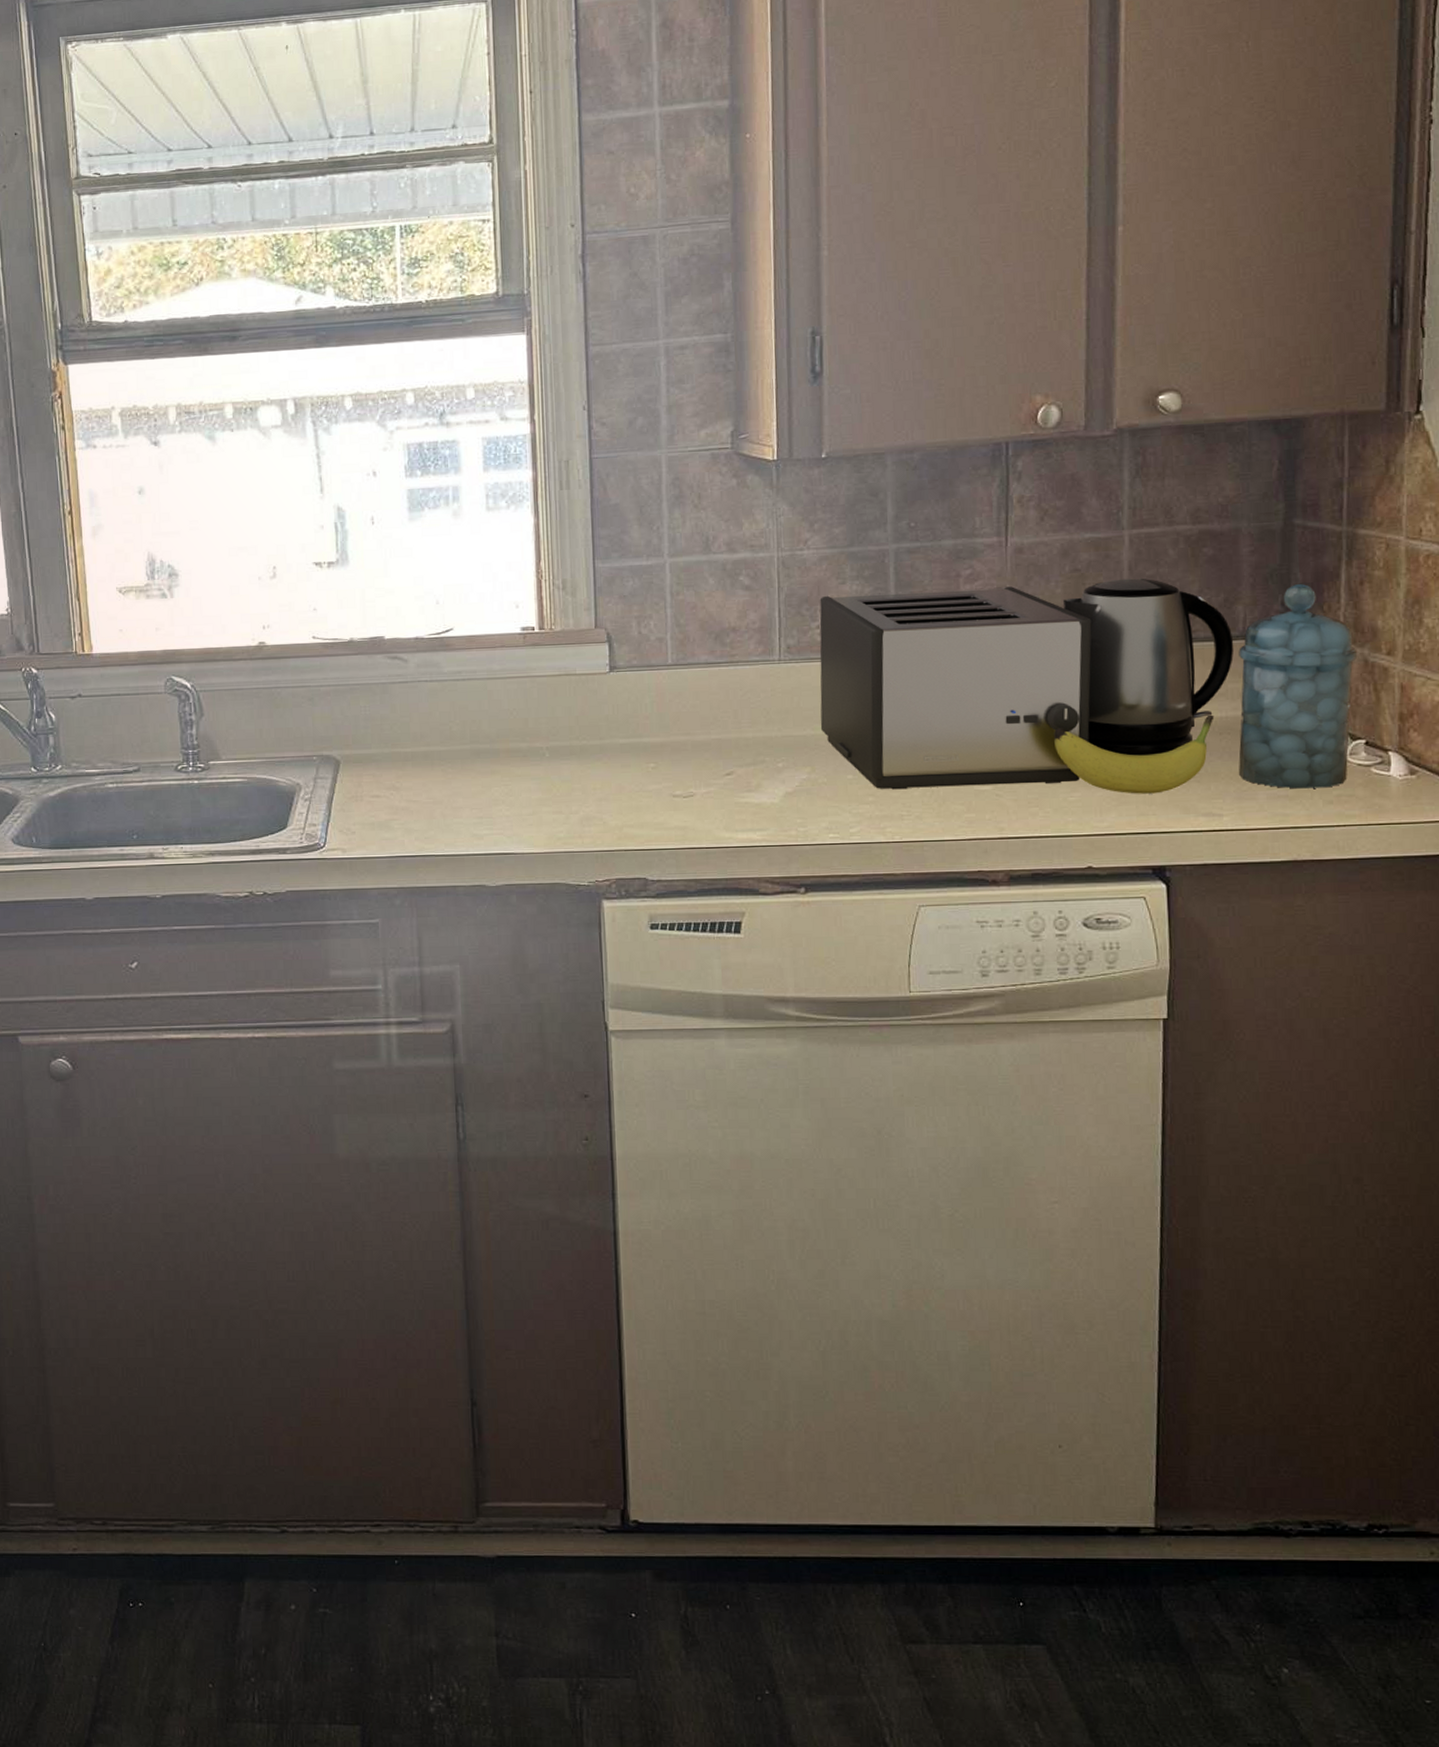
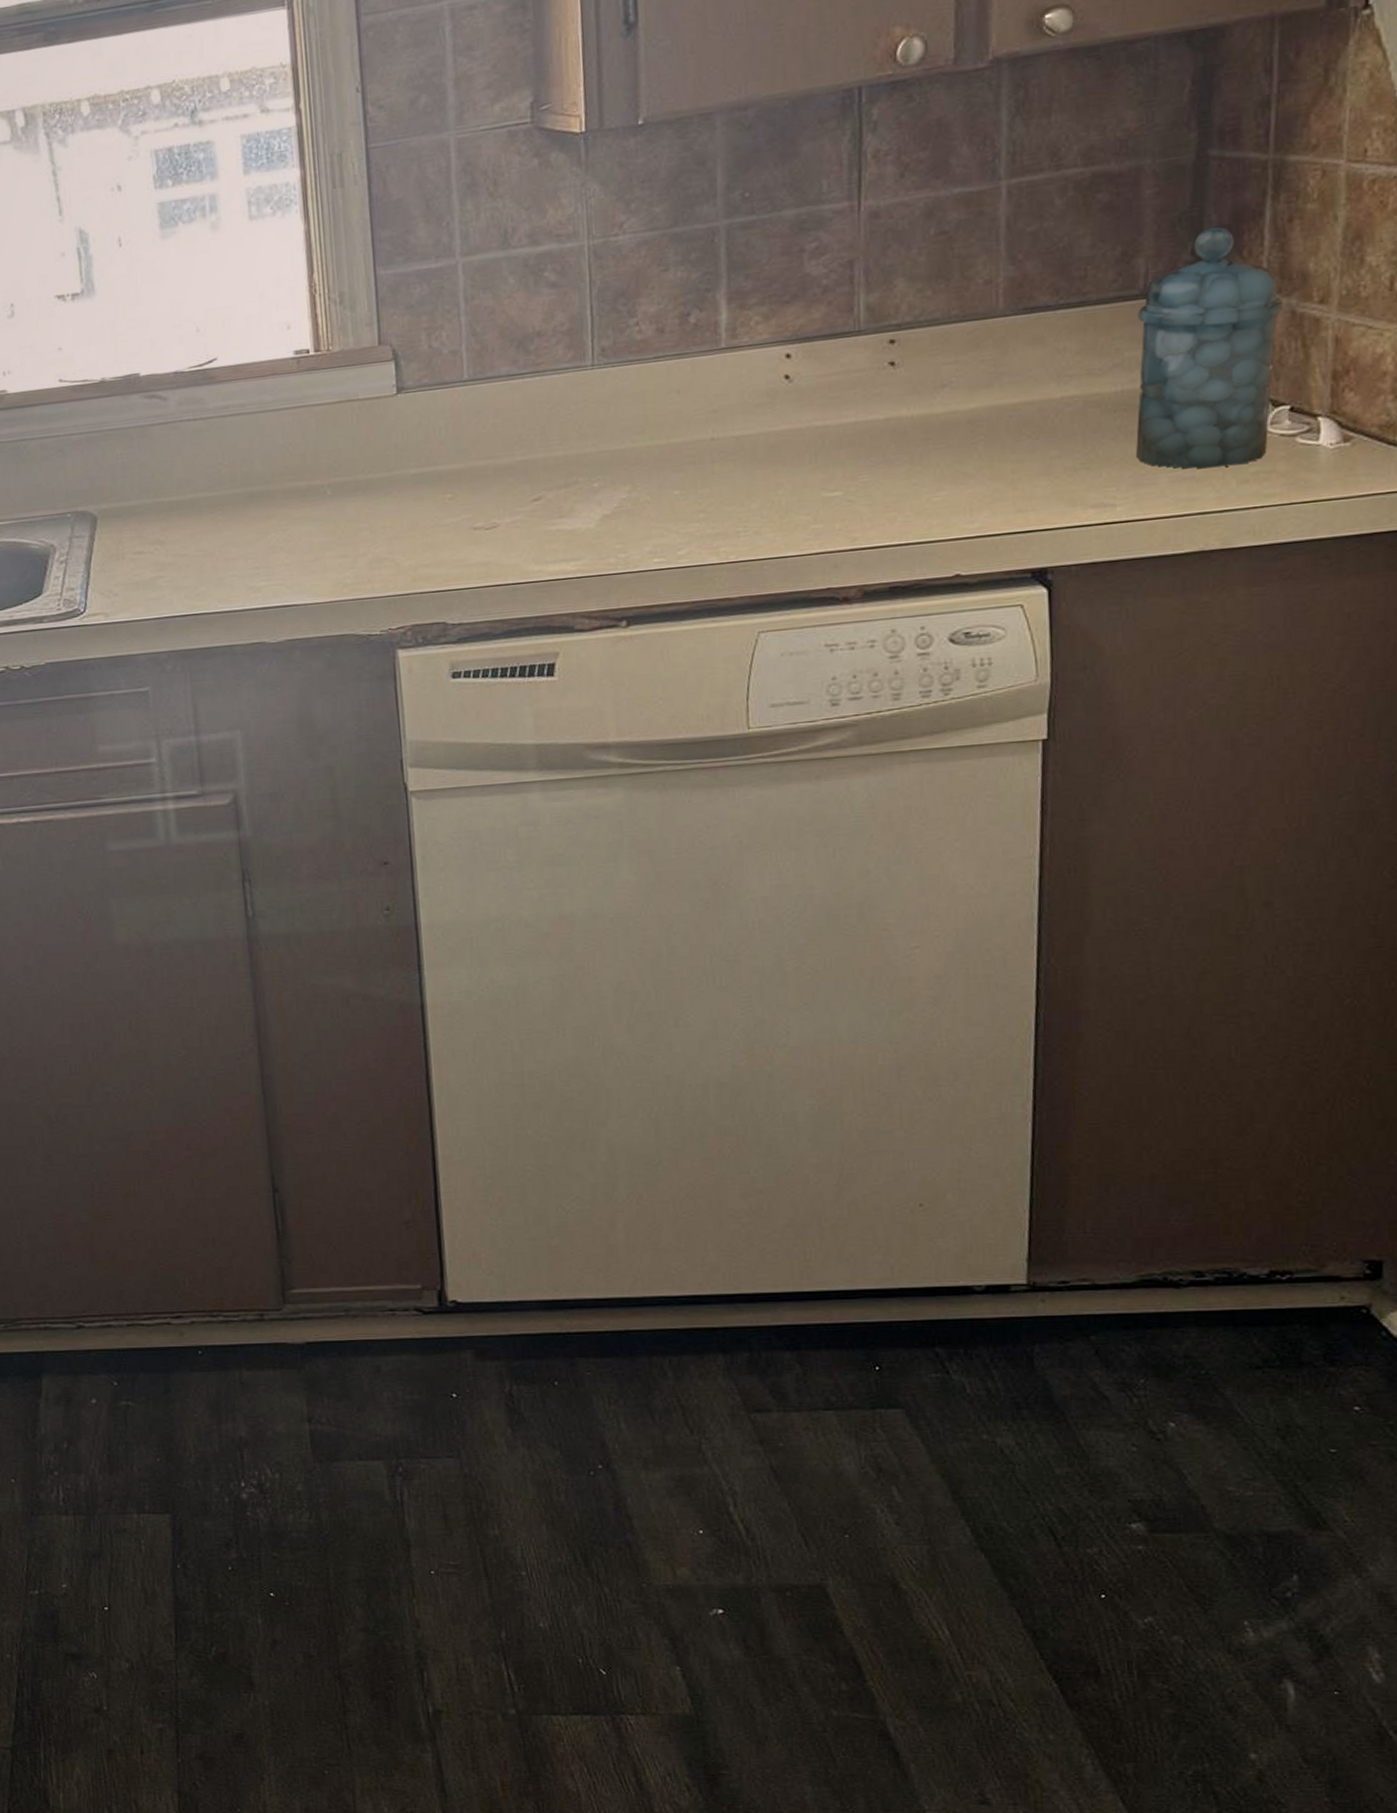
toaster: present [820,586,1092,790] -> none [638,258,962,504]
fruit: present [1054,714,1214,794] -> none [916,390,1108,489]
kettle: present [1062,578,1234,756] -> none [926,236,1133,445]

